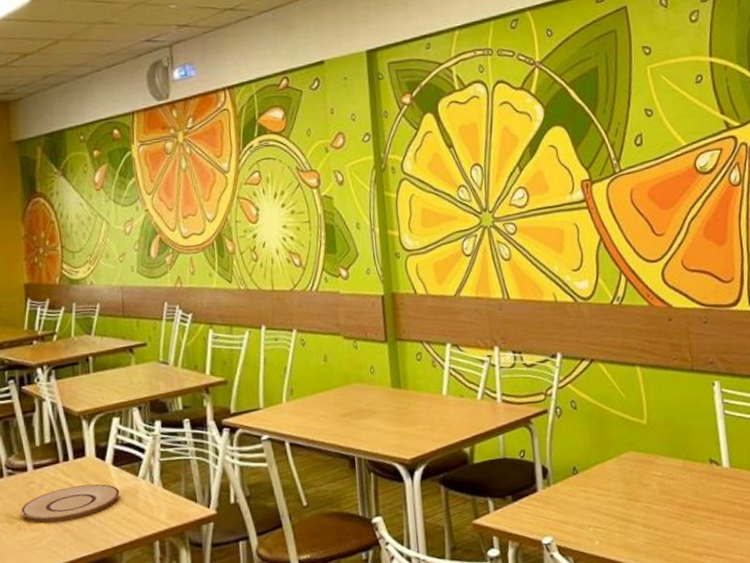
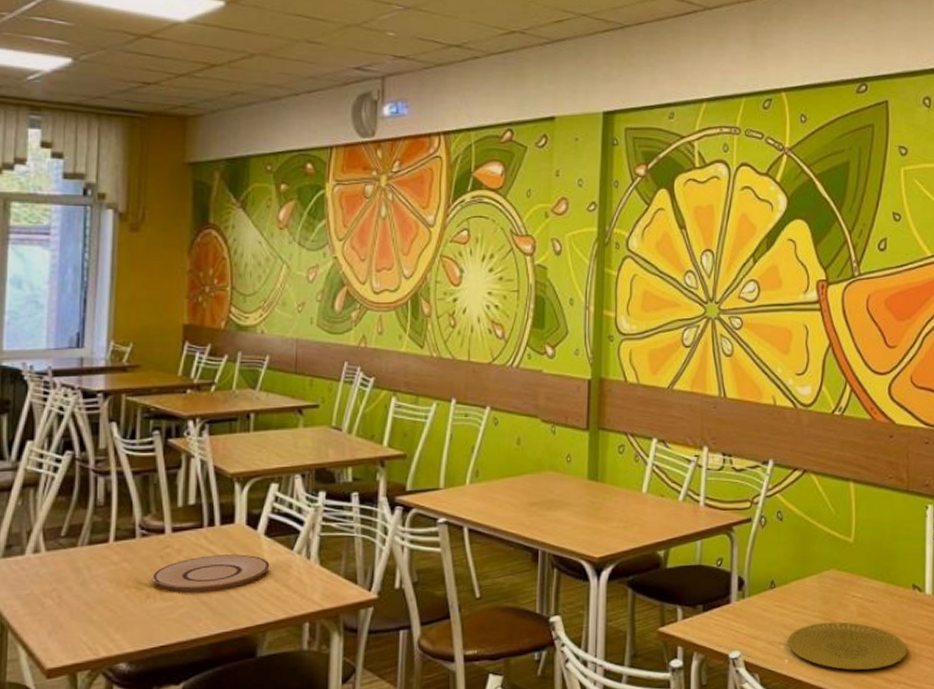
plate: none [595,500,713,547] -> present [787,622,908,670]

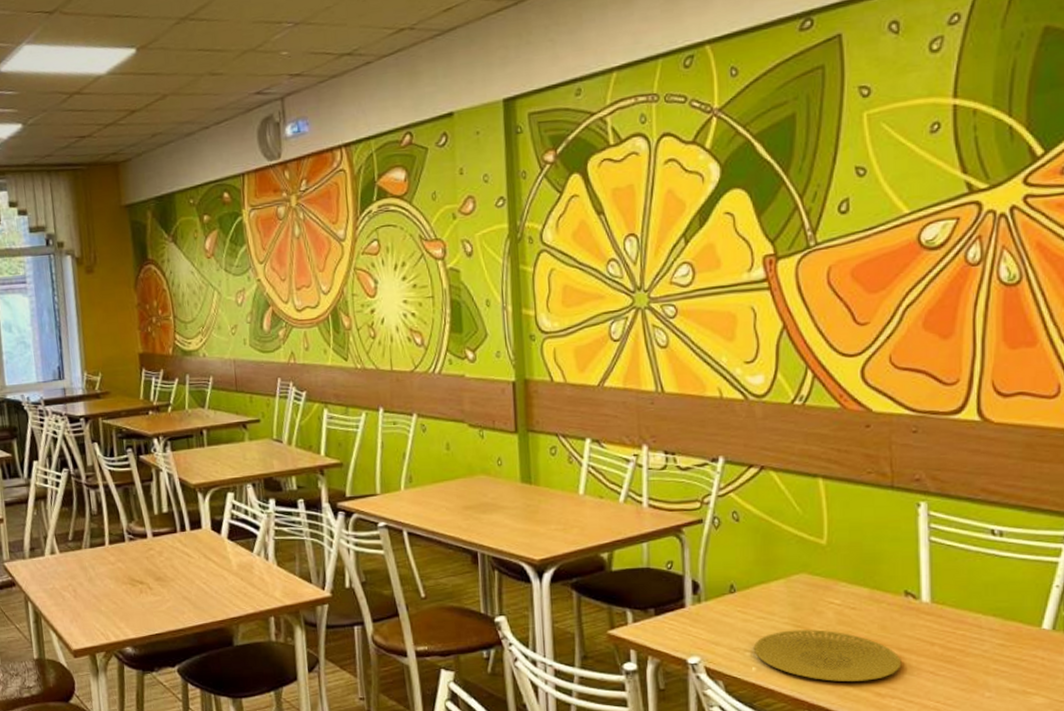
plate: present [152,554,270,593] -> none [142,556,236,589]

